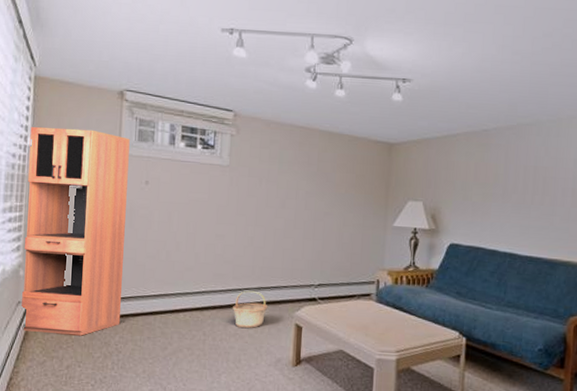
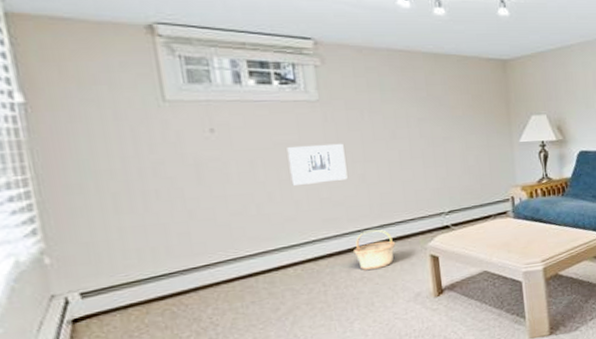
cabinet: present [22,127,130,336] -> none [14,75,211,328]
wall art: none [196,204,241,240] -> present [287,143,348,185]

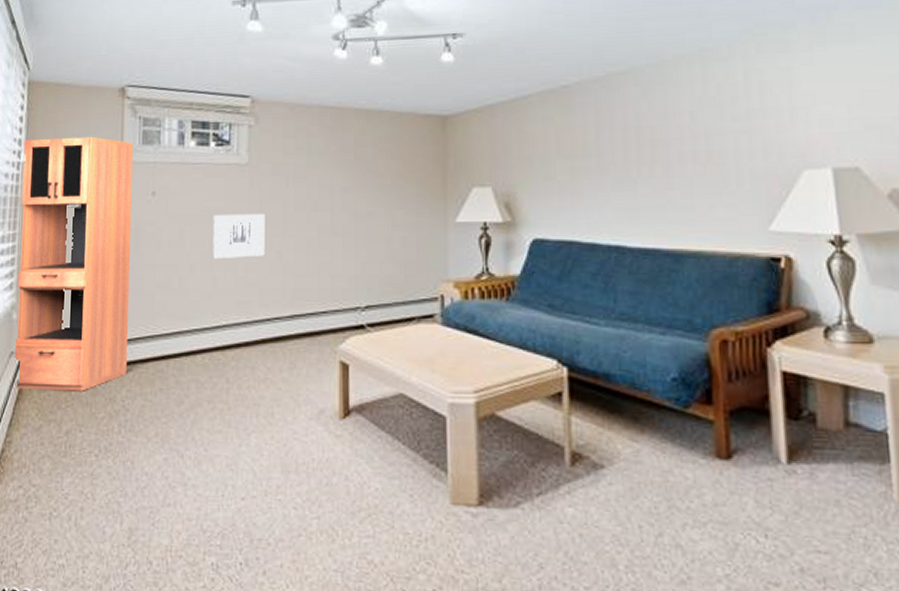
cabinet: none [14,75,211,328] -> present [15,136,133,391]
basket: present [354,229,396,270] -> none [261,320,304,370]

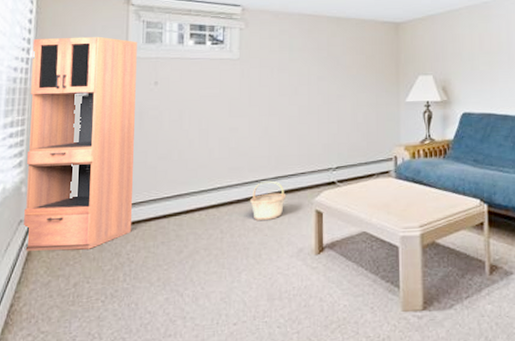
wall art: present [212,213,265,258] -> none [208,97,254,135]
basket: none [261,320,304,370] -> present [250,180,287,220]

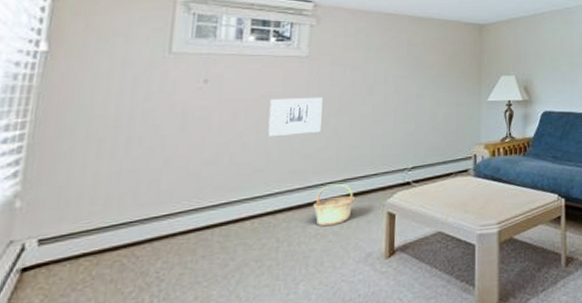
cabinet: present [24,36,137,251] -> none [15,28,185,278]
wall art: none [208,97,254,135] -> present [267,97,323,136]

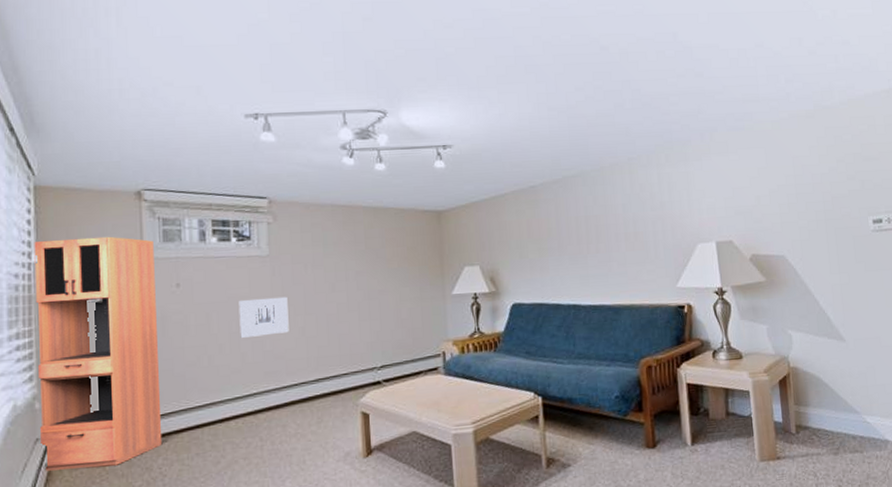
cabinet: none [15,28,185,278] -> present [34,236,163,471]
basket: present [313,183,356,226] -> none [290,383,329,426]

